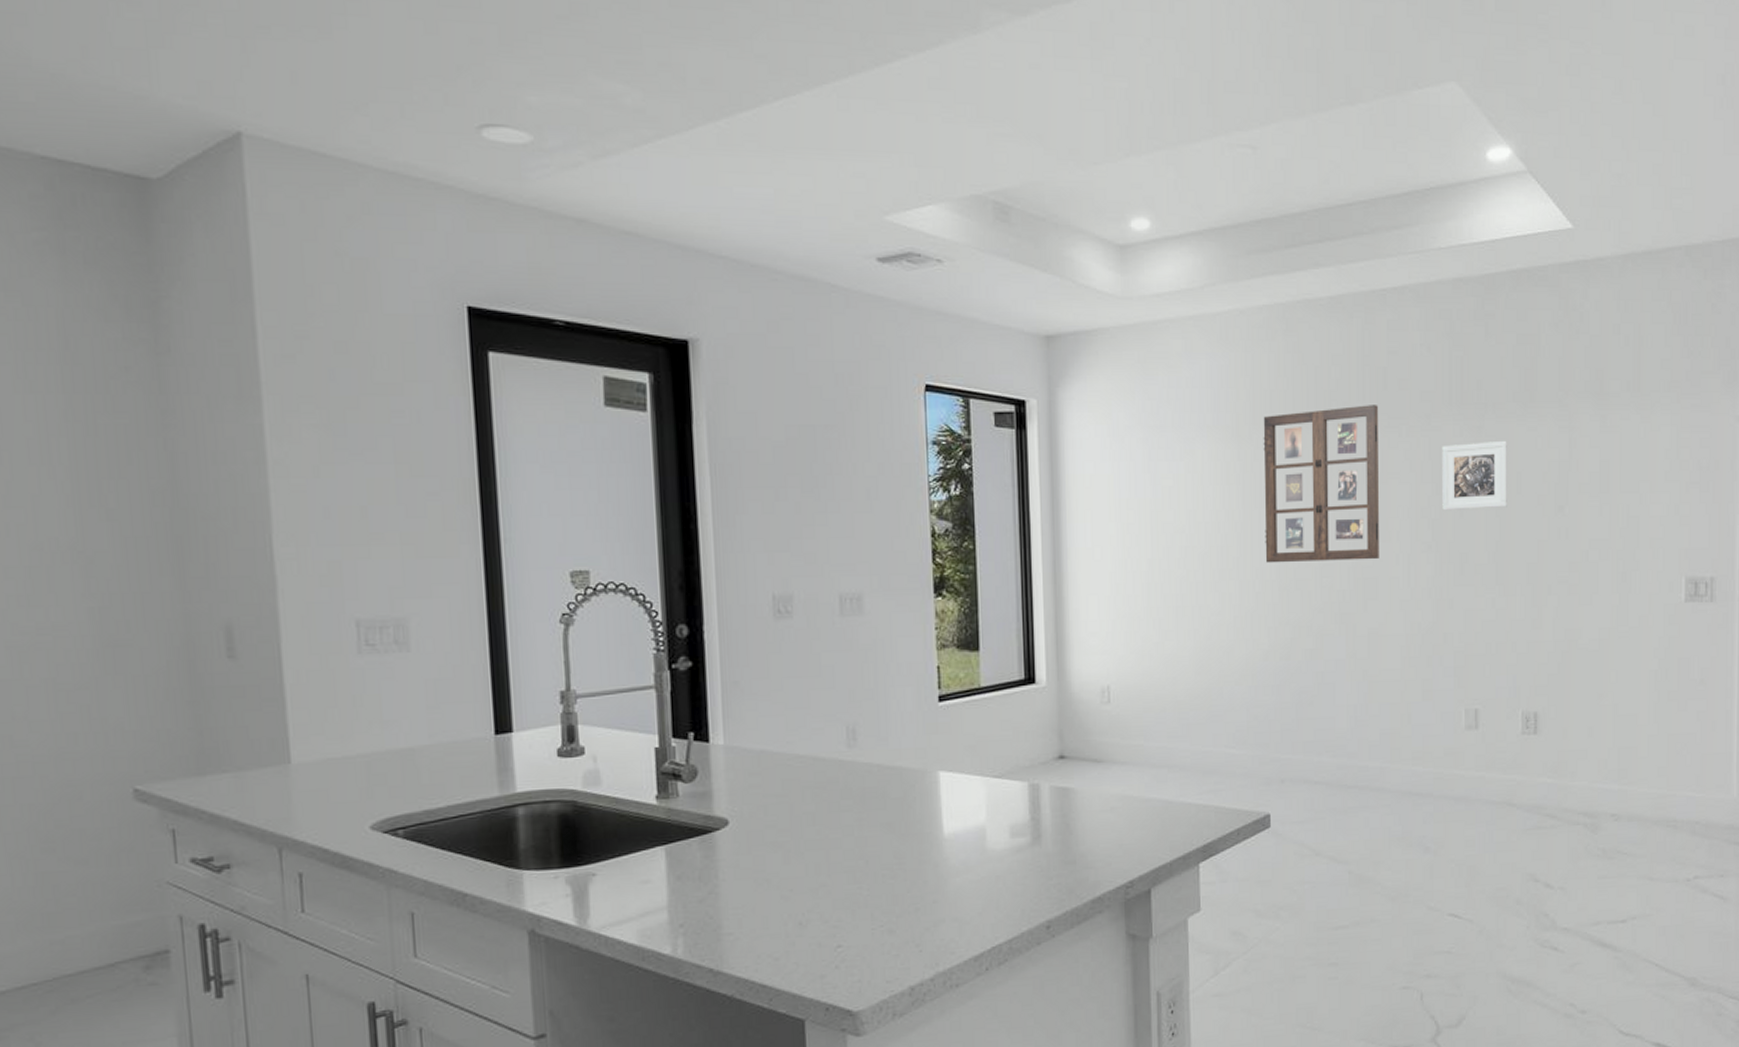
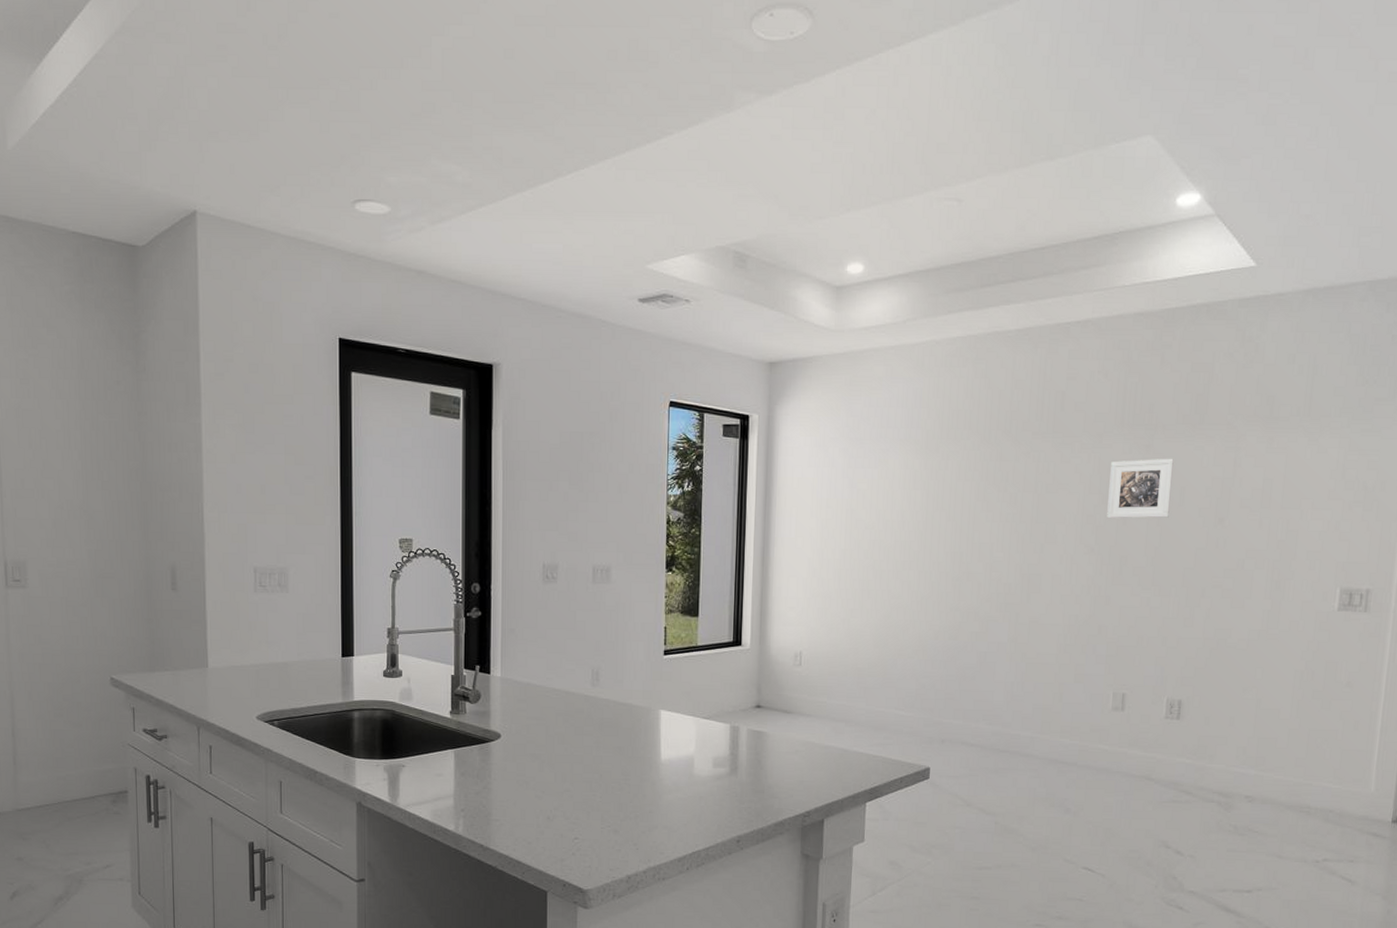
picture frame: present [1263,405,1379,563] -> none [942,424,1054,559]

